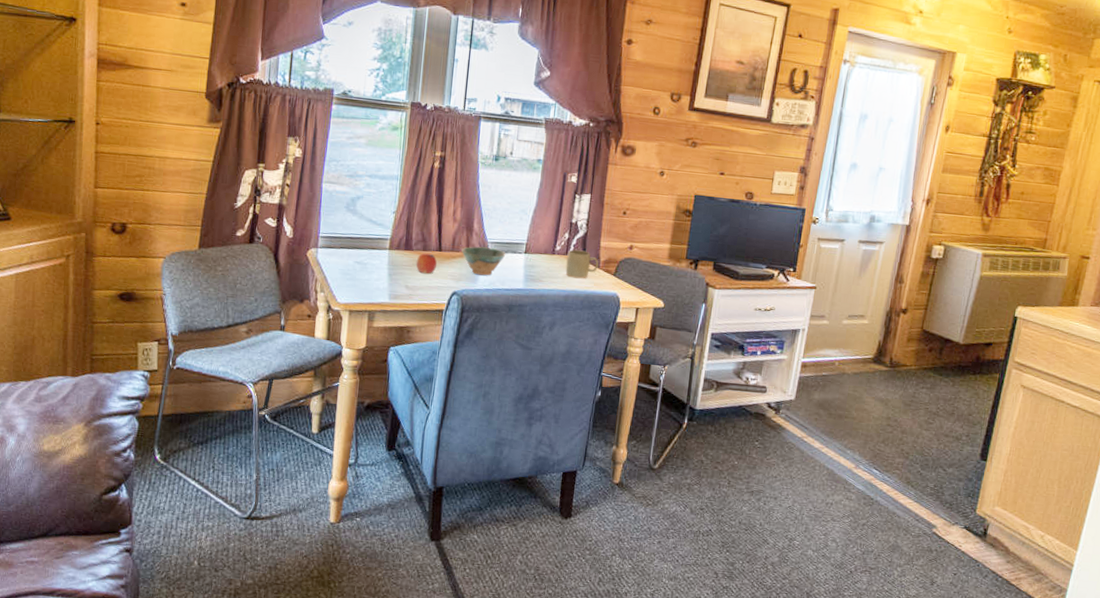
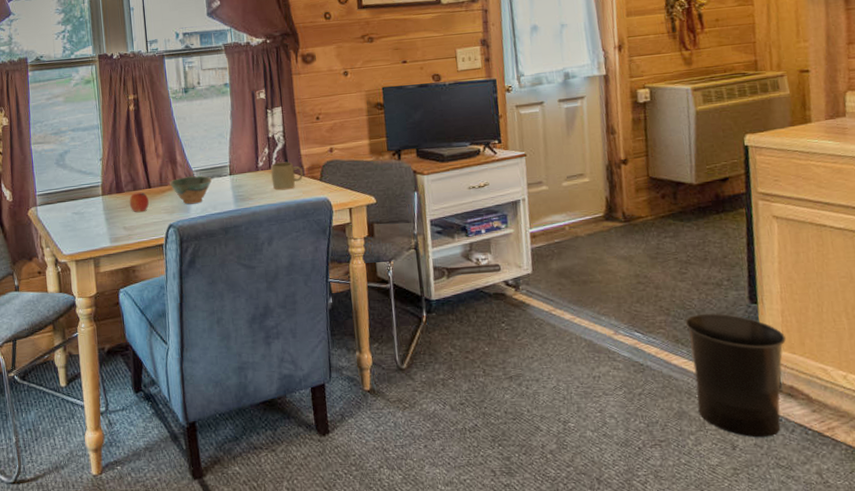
waste bin: none [910,462,1002,578] -> present [685,313,786,438]

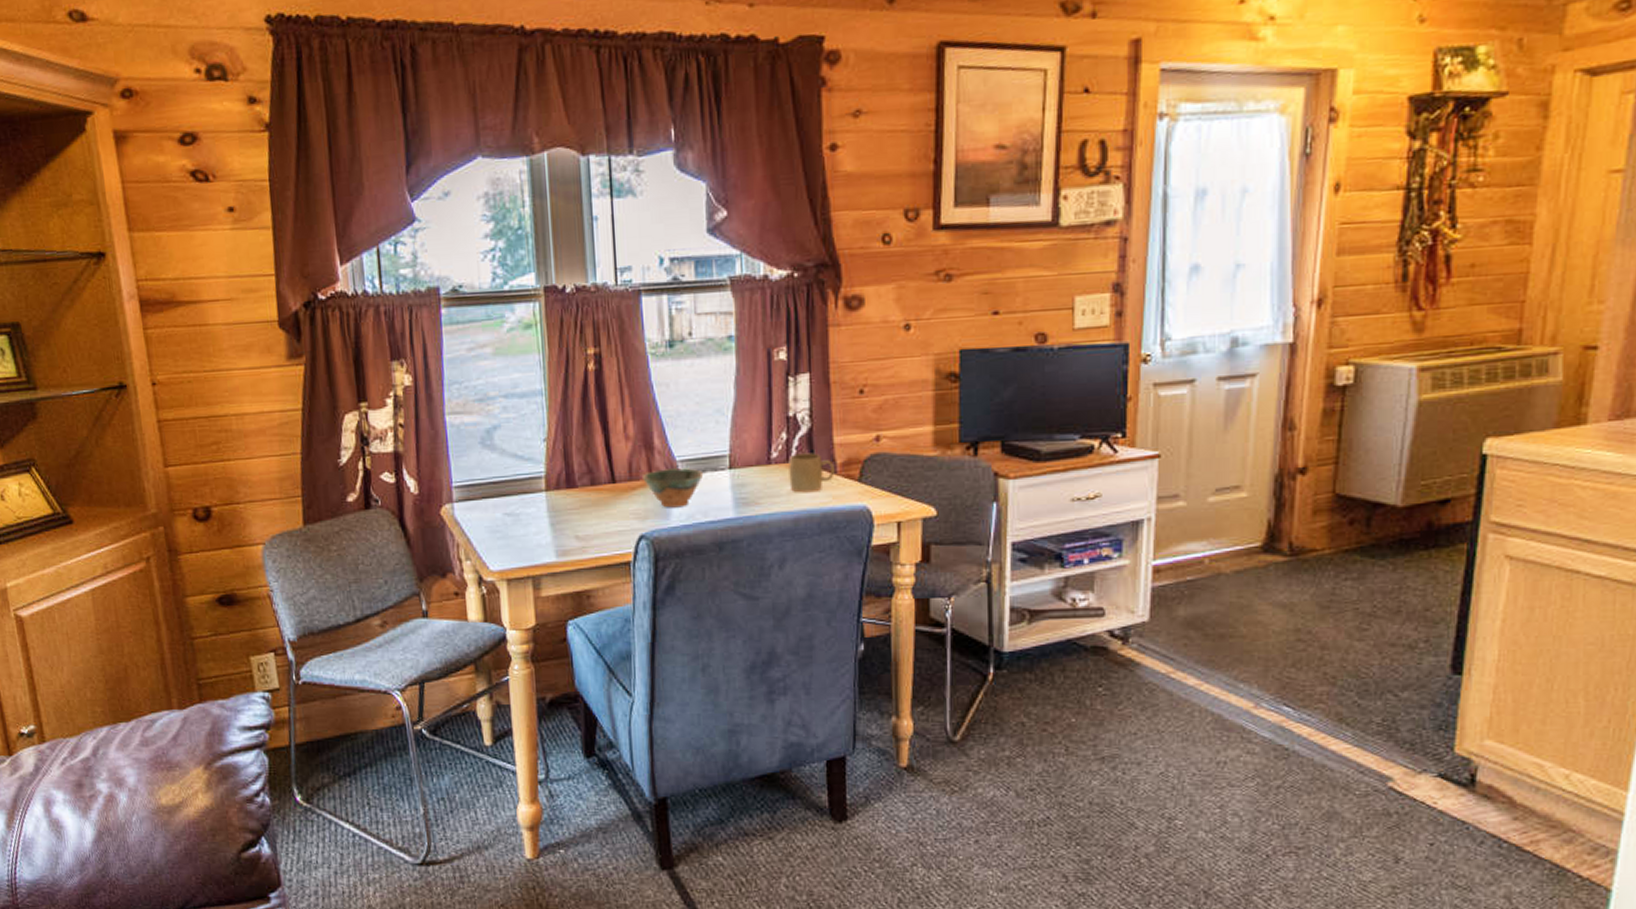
fruit: present [129,191,149,213] -> none [584,487,613,517]
waste bin: present [685,313,786,438] -> none [1356,685,1493,849]

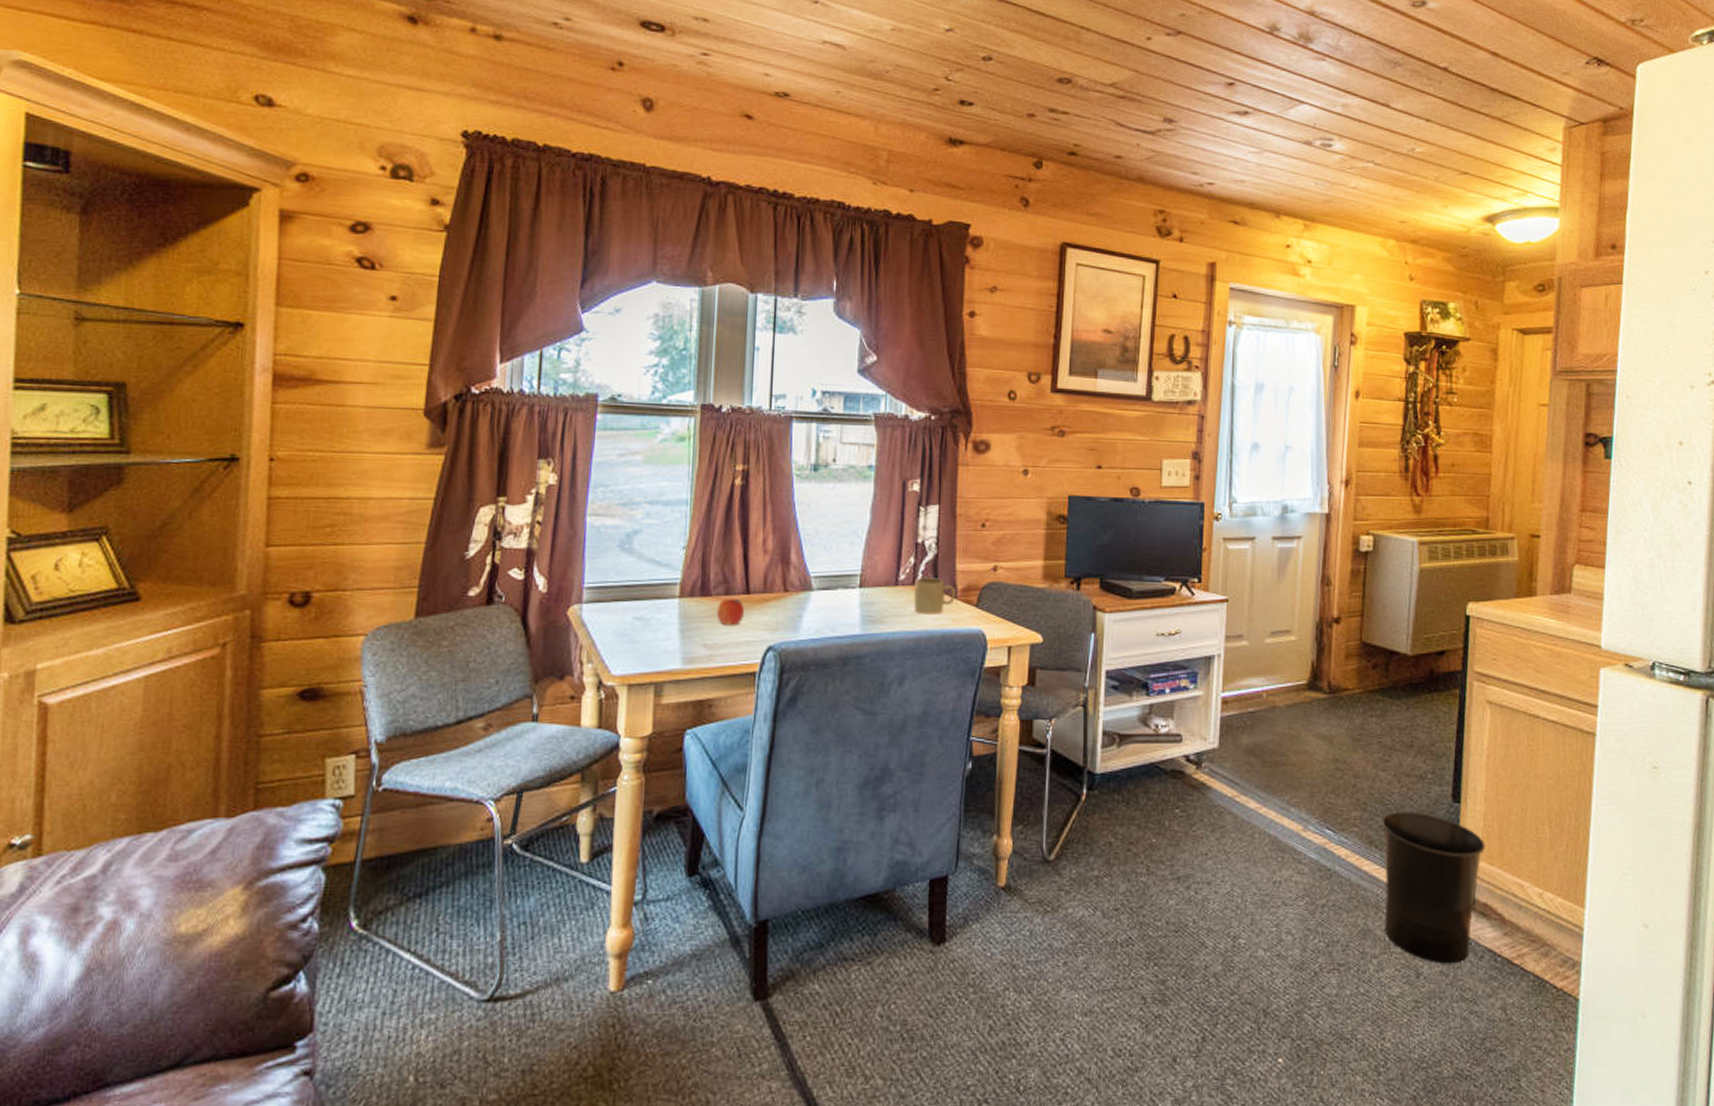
fruit: none [584,487,613,517] -> present [716,597,745,626]
bowl: present [643,468,704,508] -> none [776,584,835,622]
waste bin: none [1356,685,1493,849] -> present [1382,811,1485,964]

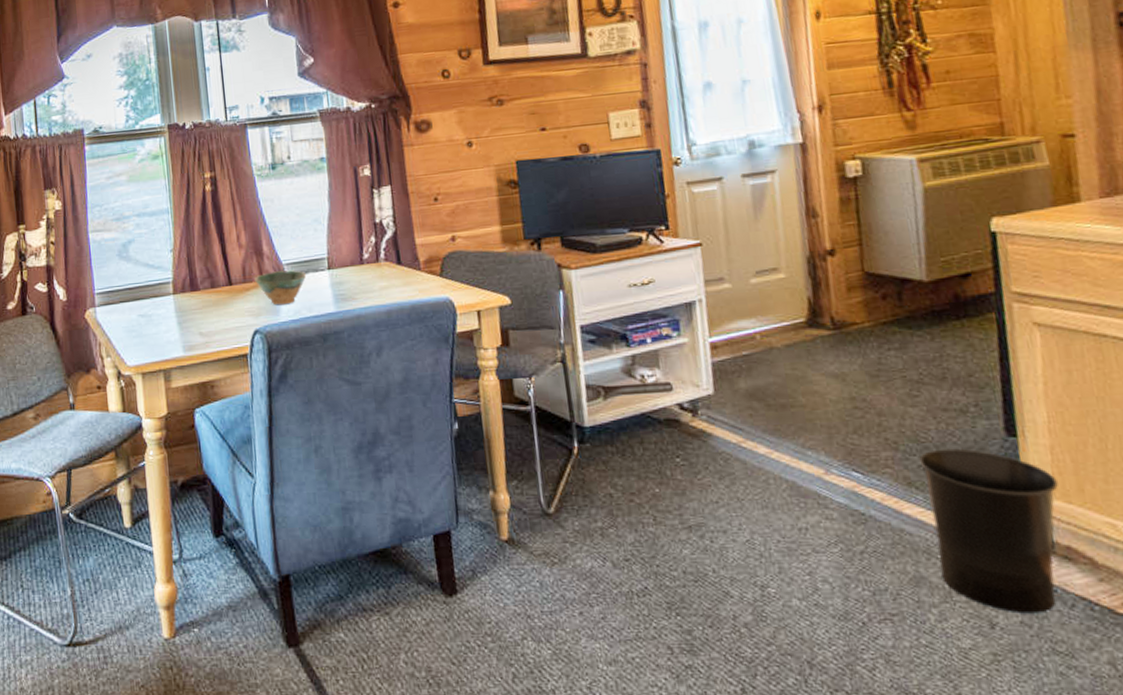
fruit: present [716,597,745,626] -> none [205,289,230,315]
bowl: none [776,584,835,622] -> present [255,270,307,306]
mug: present [914,577,955,615] -> none [378,253,419,288]

